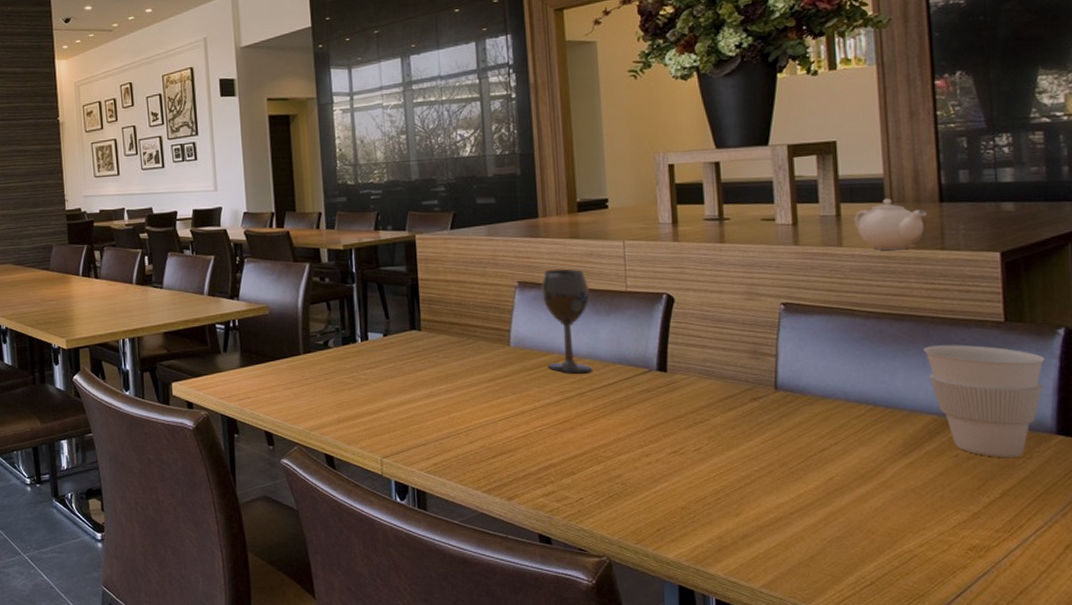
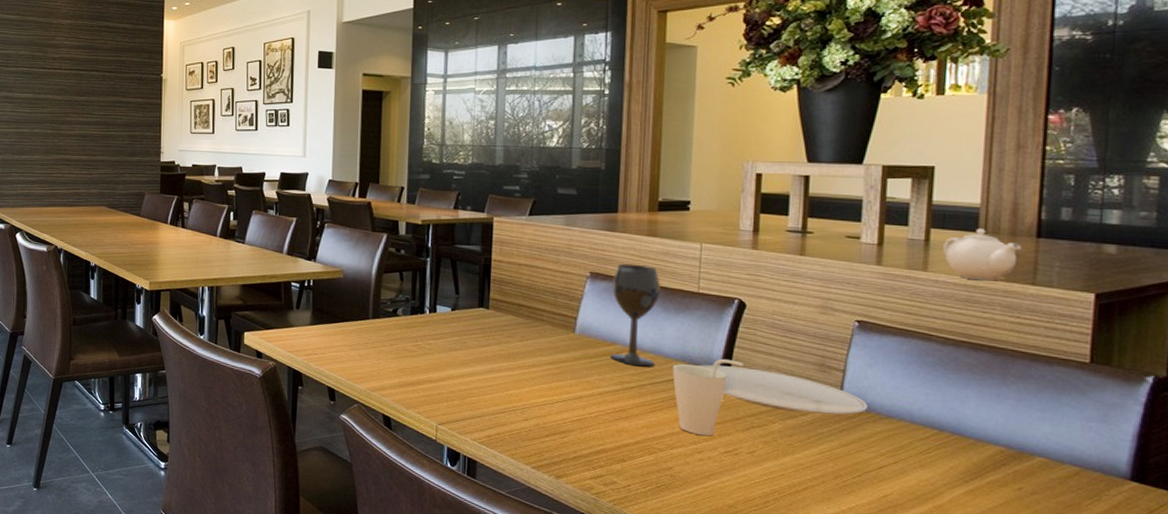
cup: none [611,357,682,437] -> present [672,359,746,436]
plate: none [634,363,803,403] -> present [697,364,867,416]
cup: present [924,344,1046,459] -> none [1000,378,1129,499]

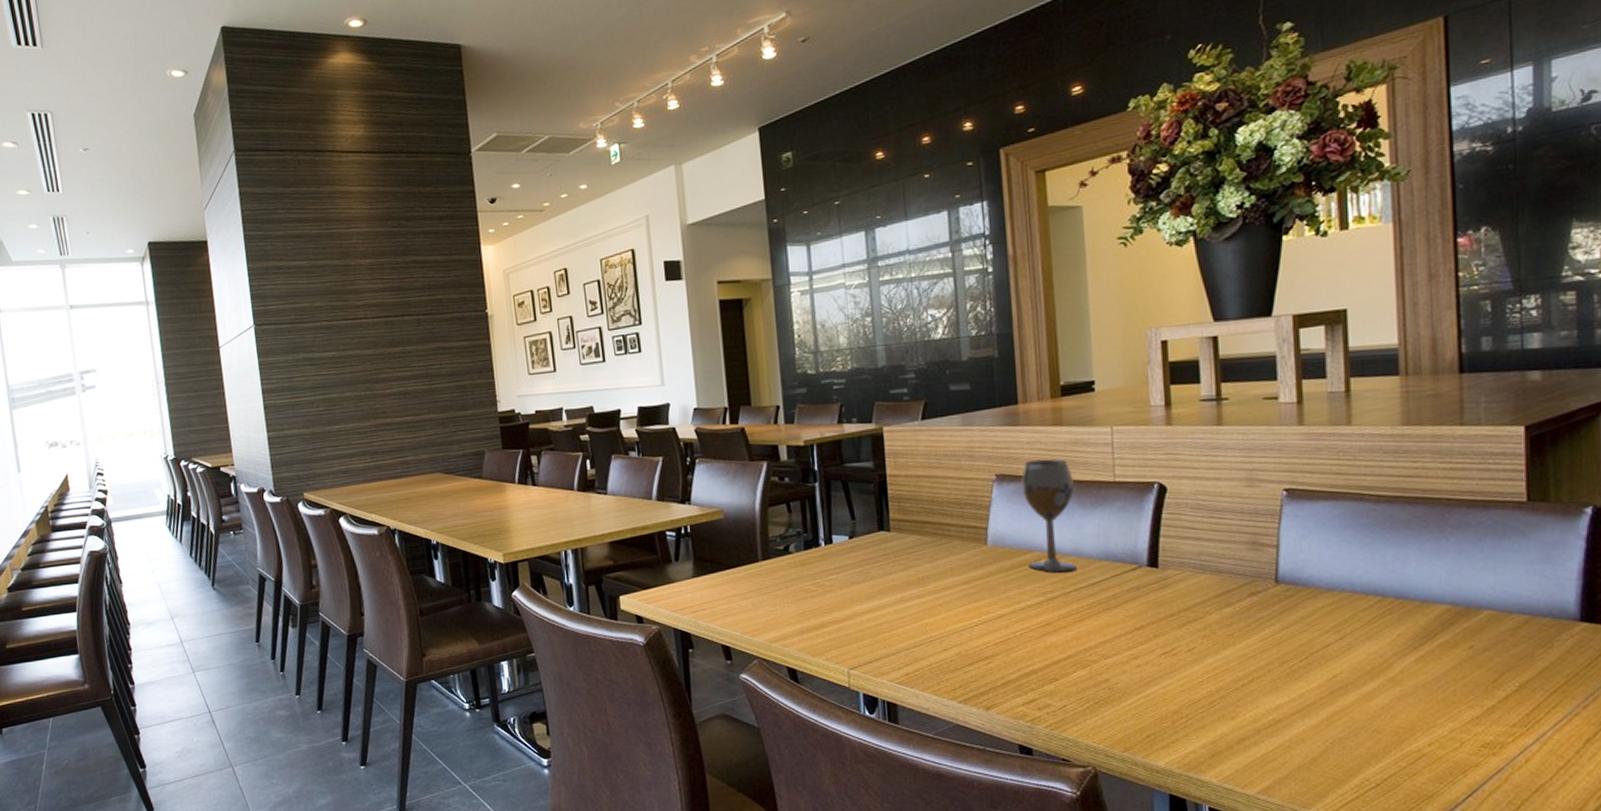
cup: present [672,359,746,436] -> none [1097,551,1174,639]
plate: present [697,364,867,416] -> none [1122,557,1306,599]
teapot: present [943,227,1022,281] -> none [1365,370,1446,428]

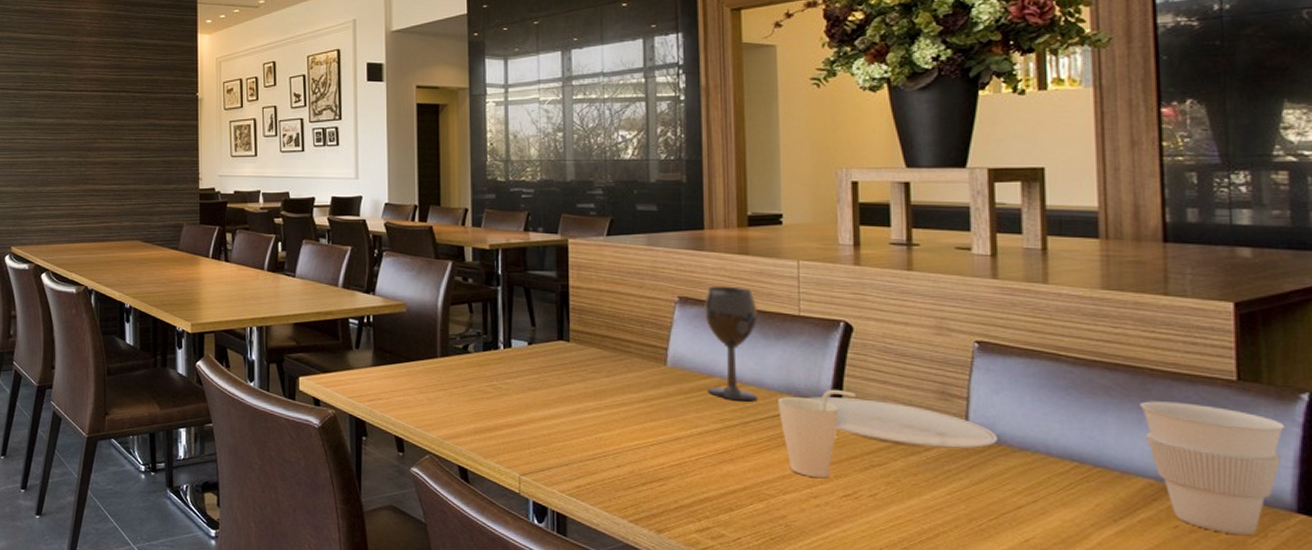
cup: none [1097,551,1174,639] -> present [778,390,859,478]
plate: none [1122,557,1306,599] -> present [804,397,997,450]
cup: none [1438,528,1571,649] -> present [1140,401,1286,536]

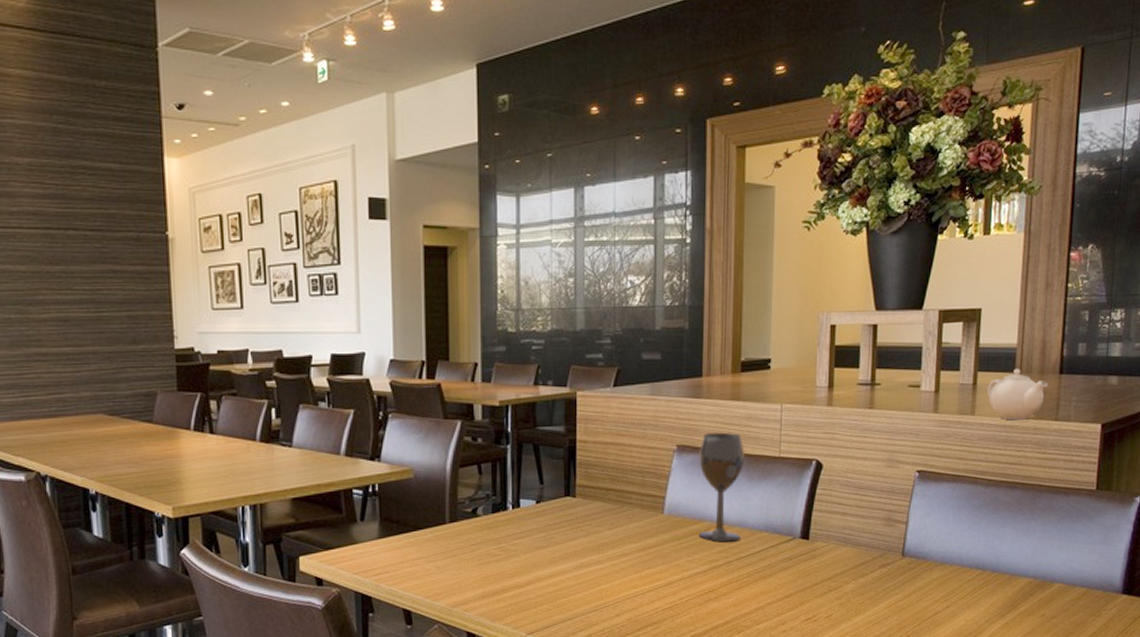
cup: present [778,390,859,478] -> none [757,524,823,606]
plate: present [804,397,997,450] -> none [779,530,926,570]
teapot: none [1063,233,1149,292] -> present [987,368,1048,420]
cup: present [1140,401,1286,536] -> none [1029,511,1123,617]

